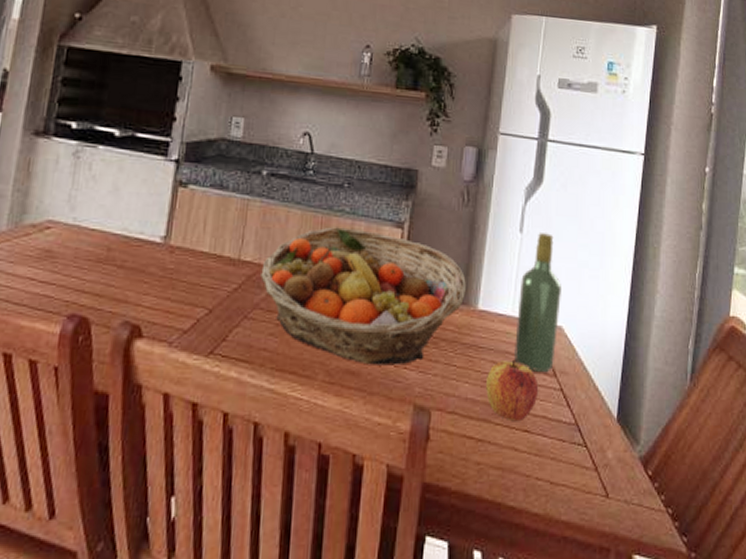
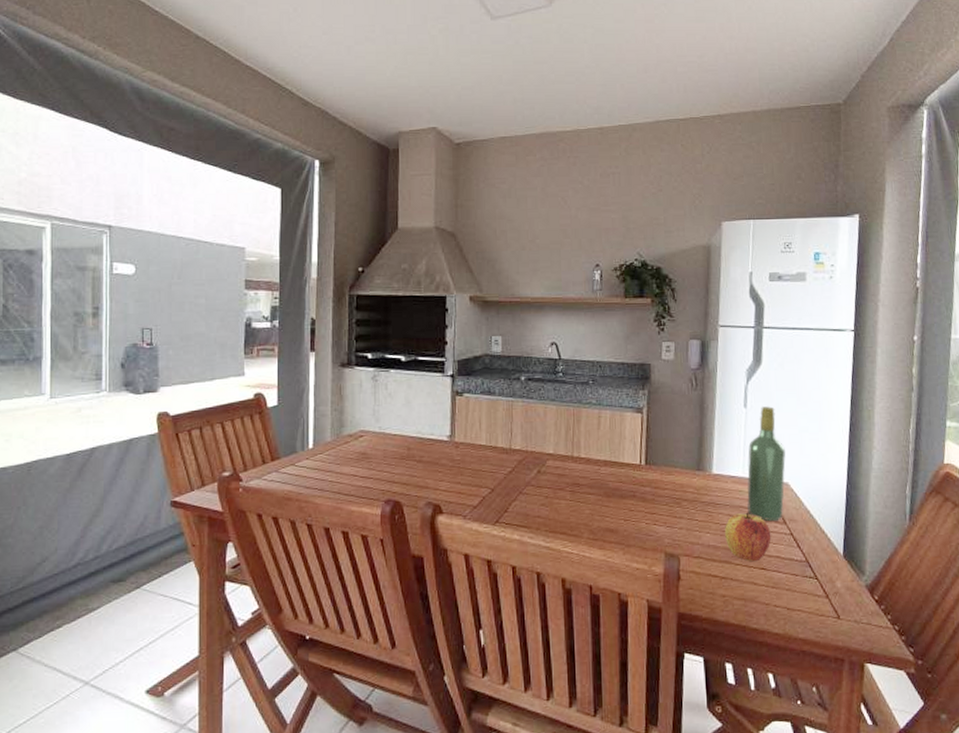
fruit basket: present [261,227,466,366] -> none [529,416,701,524]

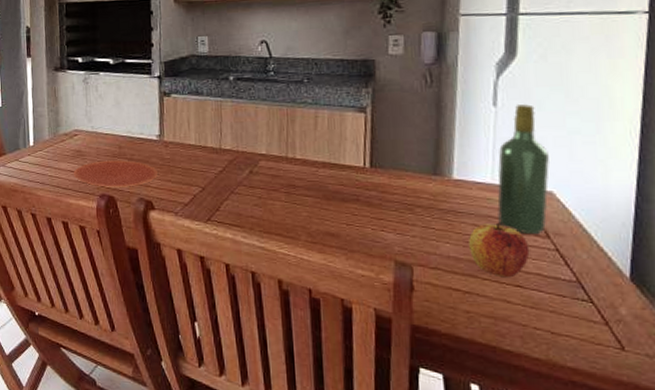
plate: none [356,462,447,492] -> present [73,160,158,187]

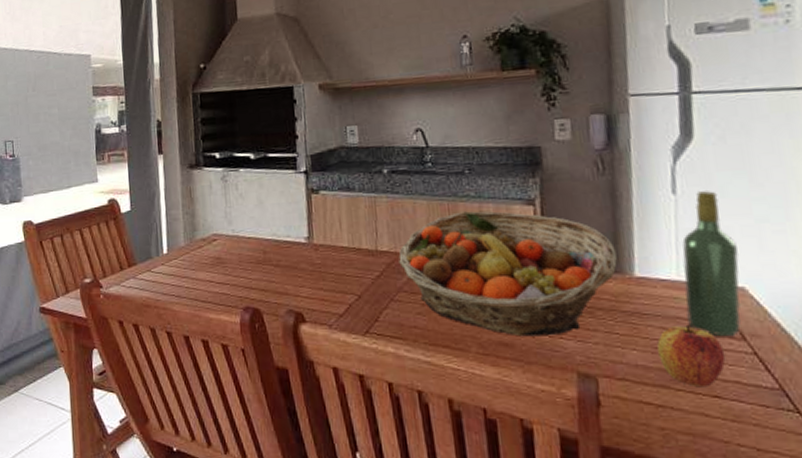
plate: present [73,160,158,187] -> none [212,267,308,299]
fruit basket: none [240,116,438,229] -> present [399,211,617,337]

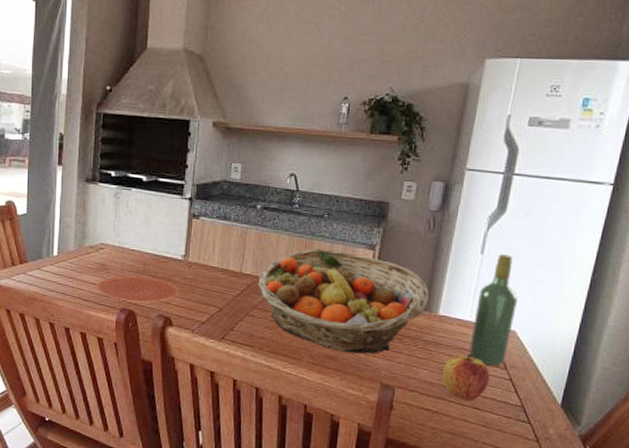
plate: none [212,267,308,299] -> present [95,275,179,303]

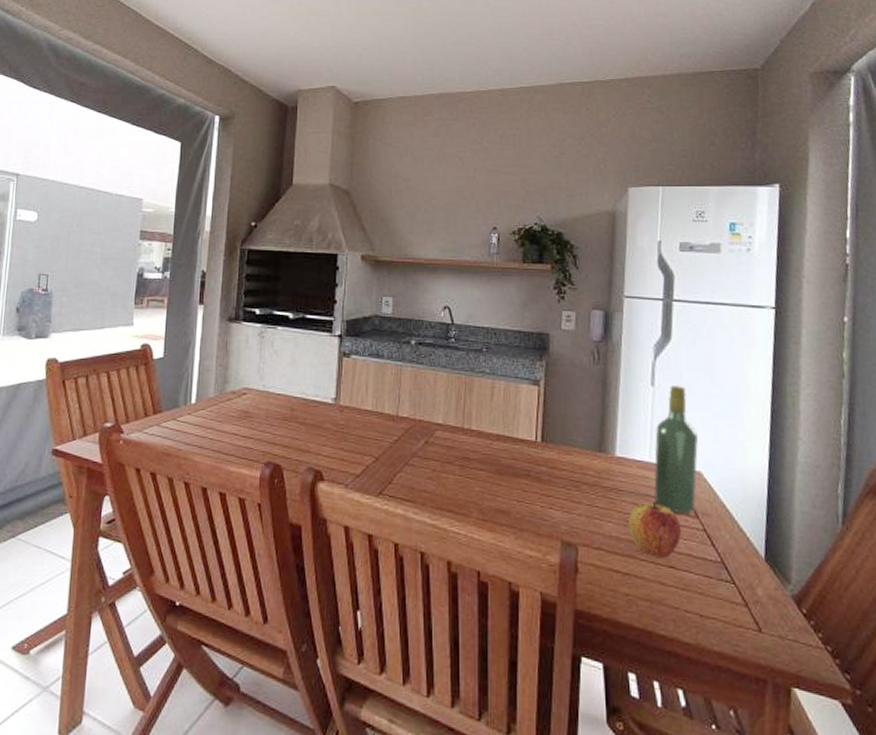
plate: present [95,275,179,303] -> none [237,423,330,455]
fruit basket: present [258,248,429,354] -> none [417,386,603,506]

